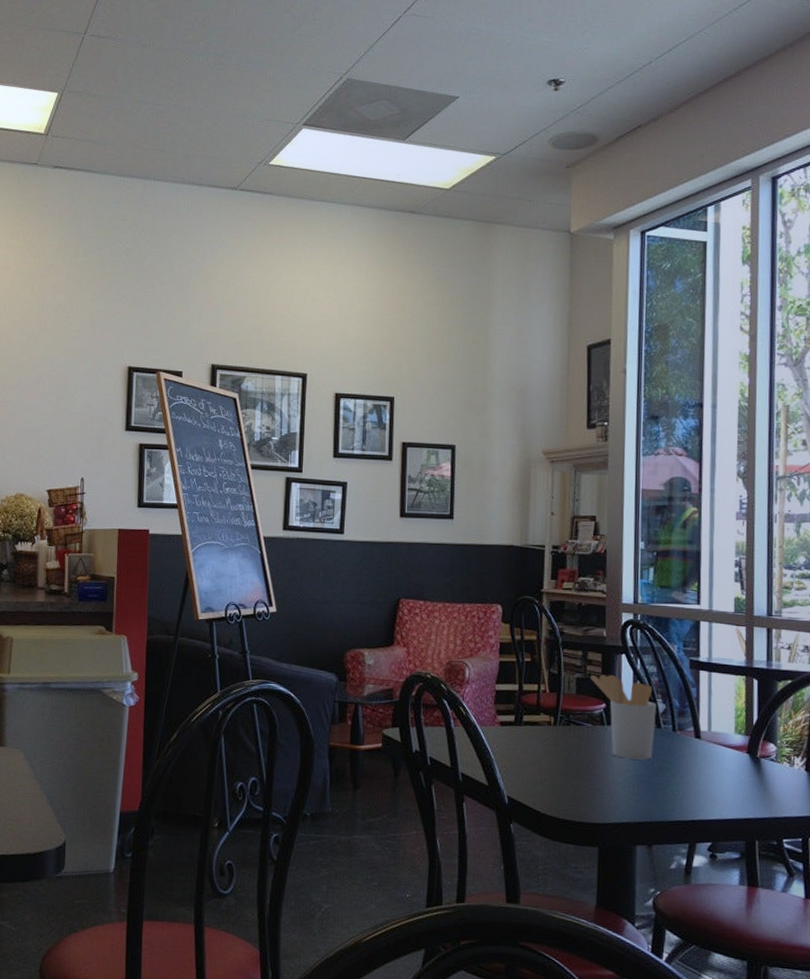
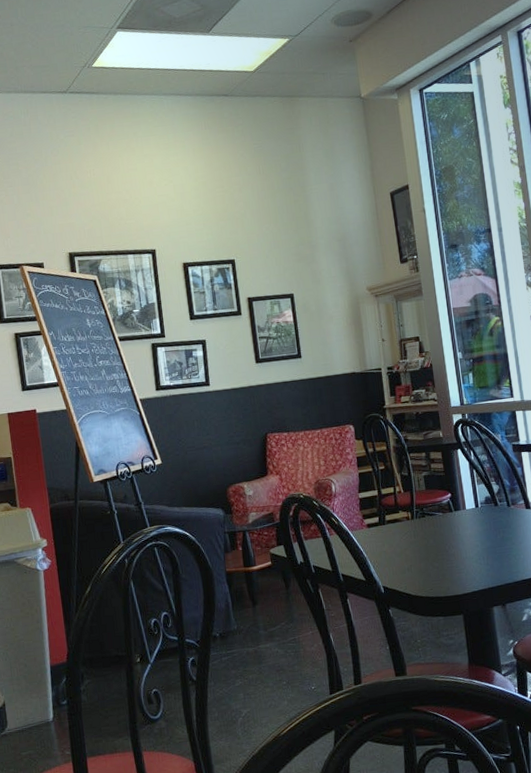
utensil holder: present [590,675,656,760] -> none [435,468,495,537]

